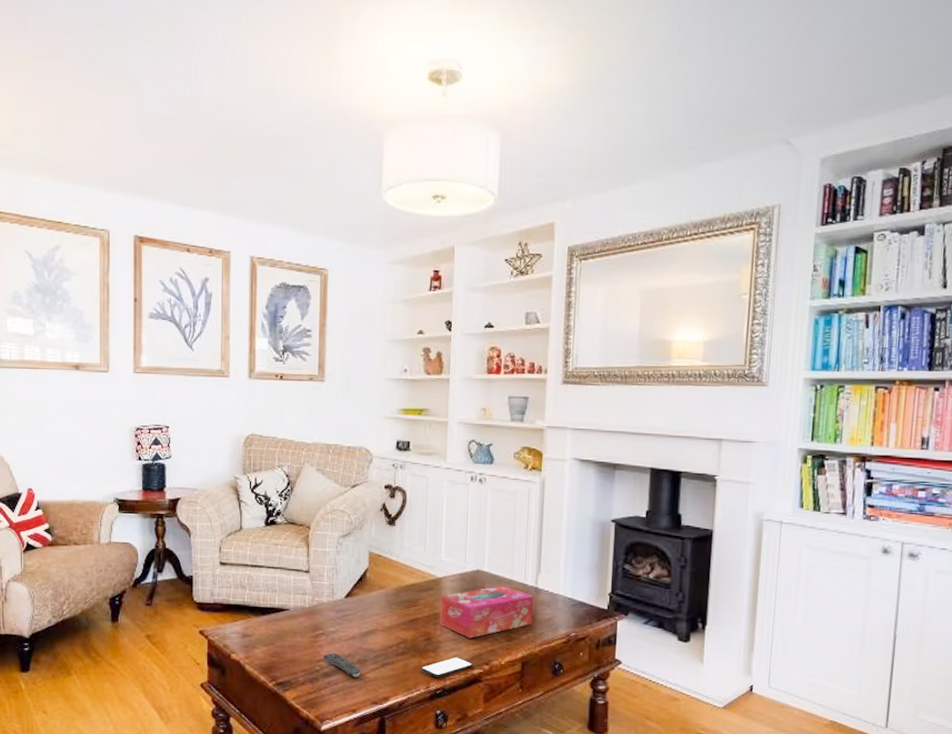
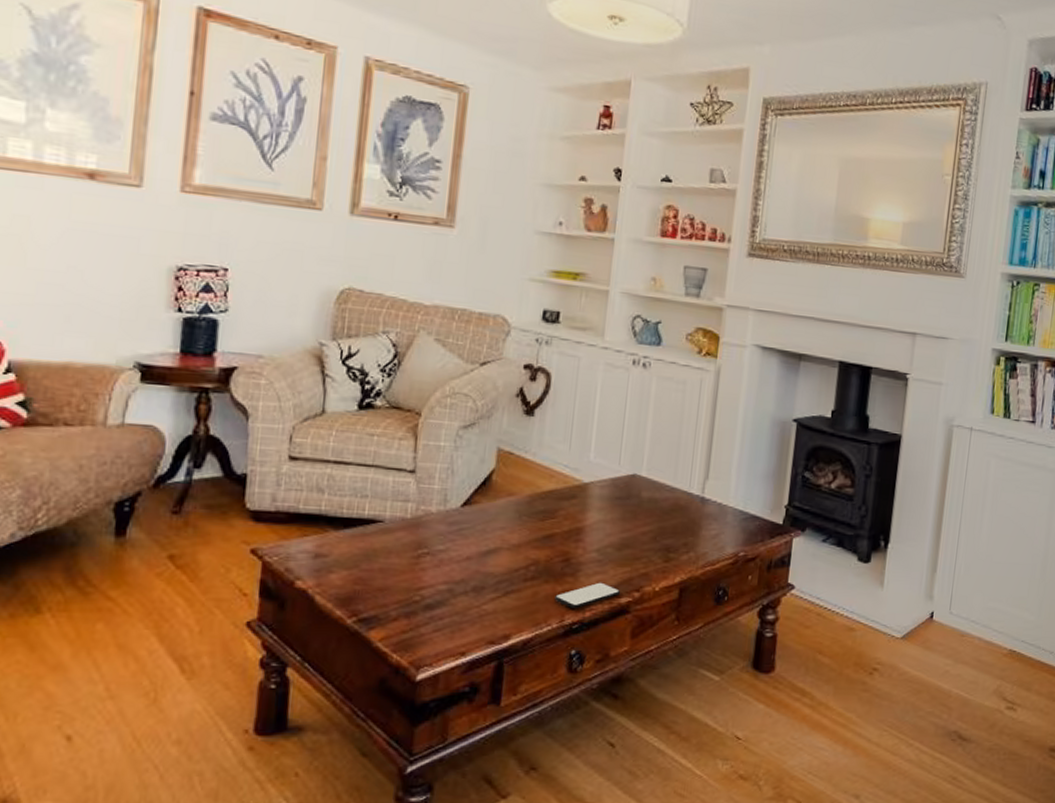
remote control: present [322,652,362,678] -> none [425,577,477,611]
tissue box: present [439,585,533,638] -> none [581,493,698,559]

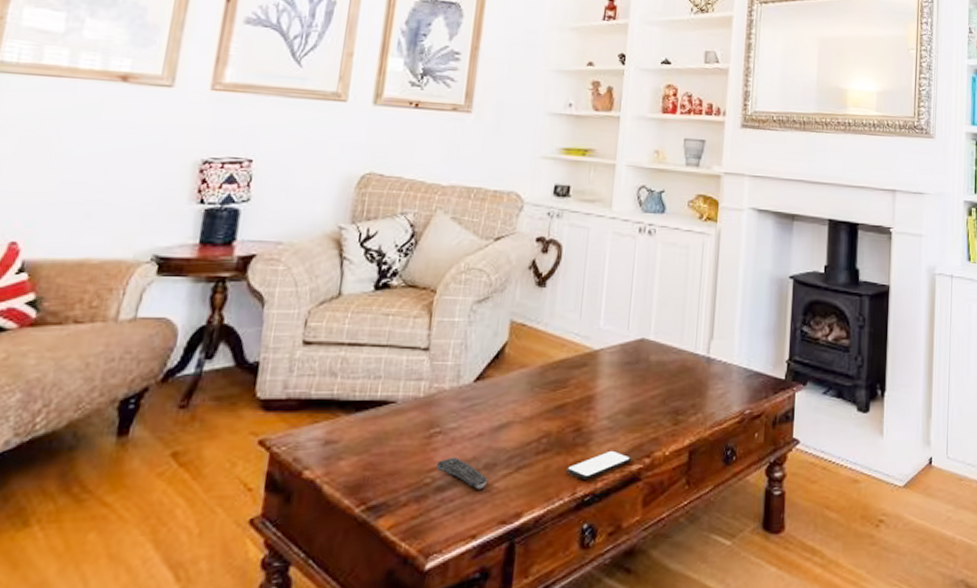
remote control: none [425,577,477,611] -> present [436,457,488,490]

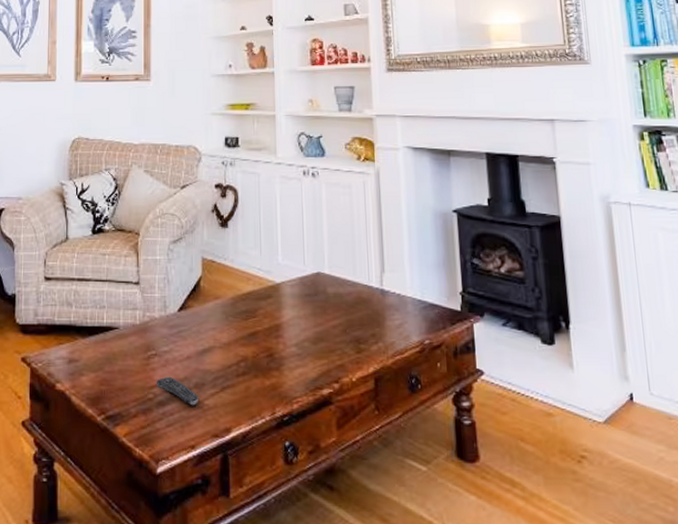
smartphone: present [567,450,632,480] -> none [265,375,322,402]

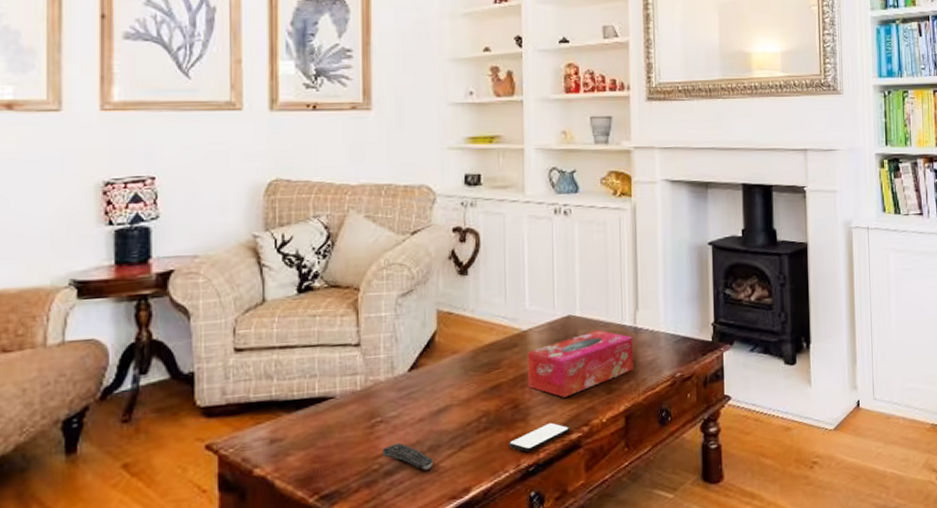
smartphone: none [265,375,322,402] -> present [509,422,571,453]
tissue box: none [280,288,382,352] -> present [527,329,634,398]

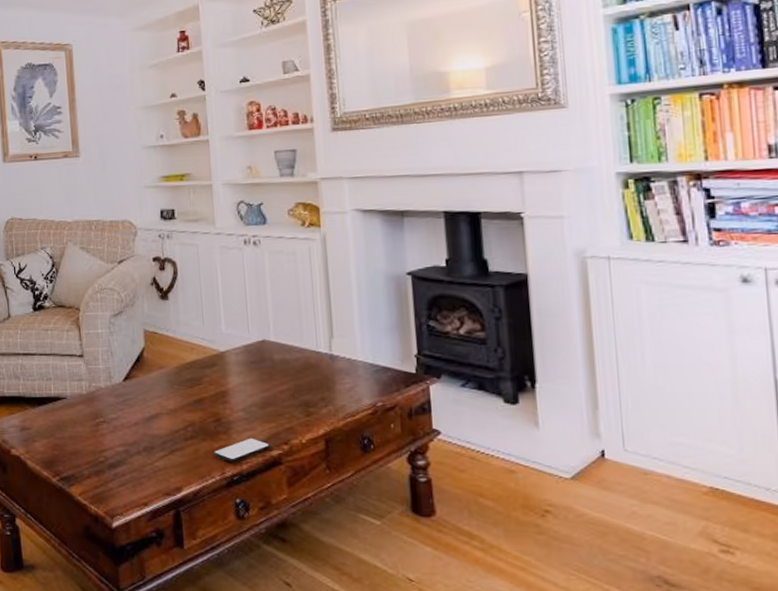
remote control: present [382,442,434,471] -> none [106,441,149,468]
tissue box: present [527,329,634,398] -> none [225,355,332,416]

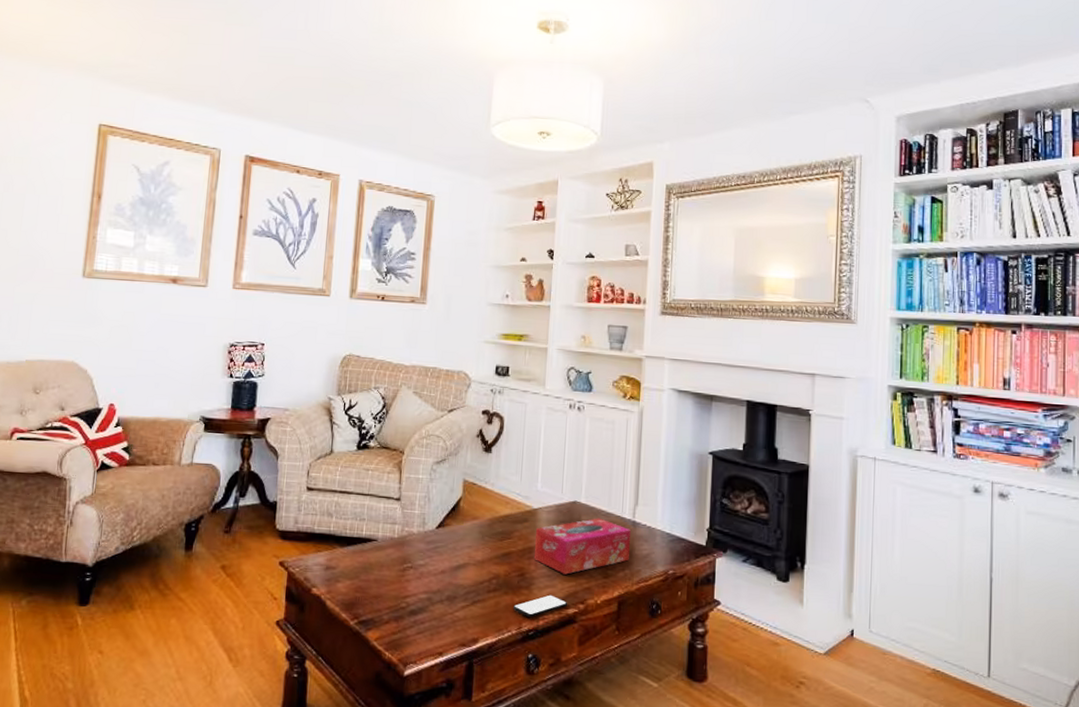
tissue box: none [225,355,332,416] -> present [533,518,631,575]

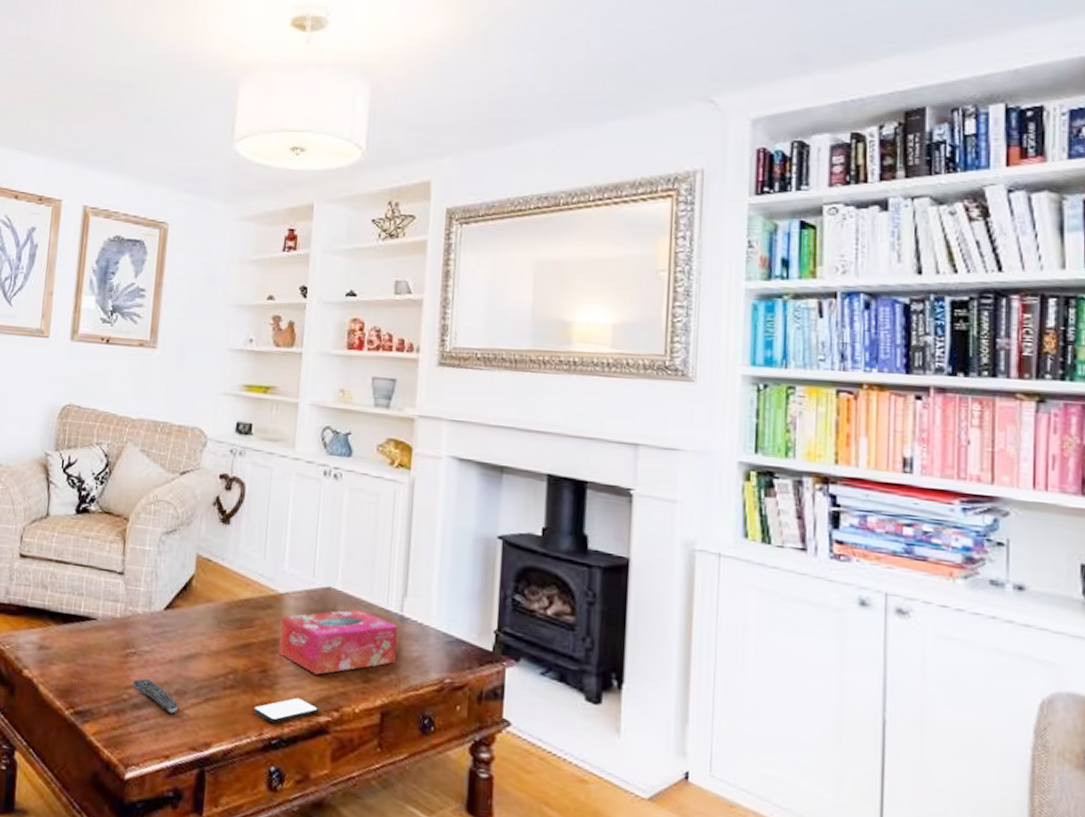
remote control: none [409,588,450,617] -> present [132,678,179,714]

